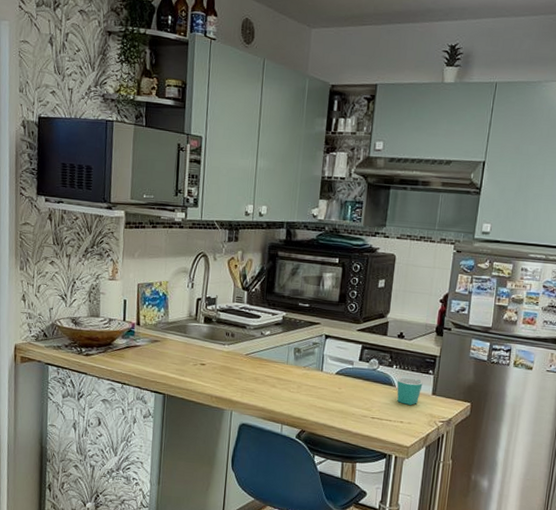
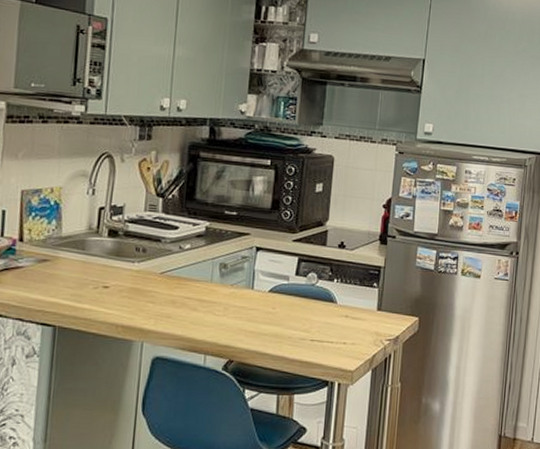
mug: present [396,377,423,405] -> none [338,292,367,323]

